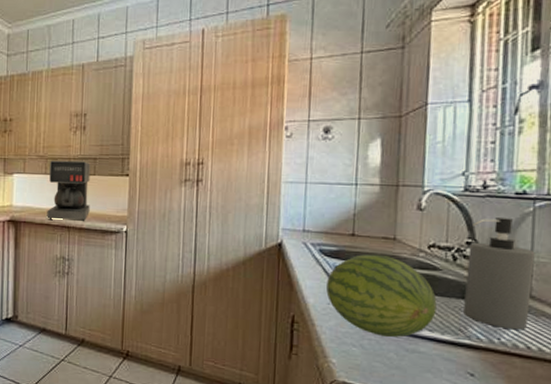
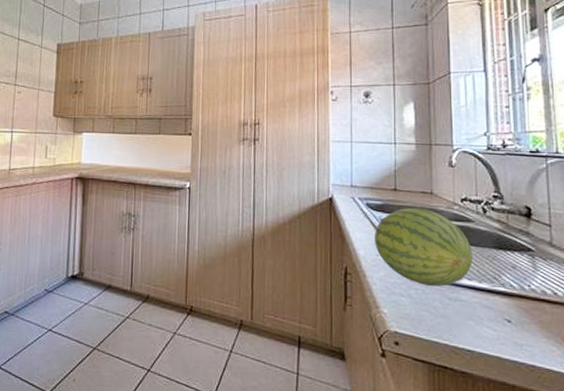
coffee maker: present [47,160,91,222] -> none [114,120,156,179]
soap dispenser: present [463,218,535,331] -> none [496,173,552,277]

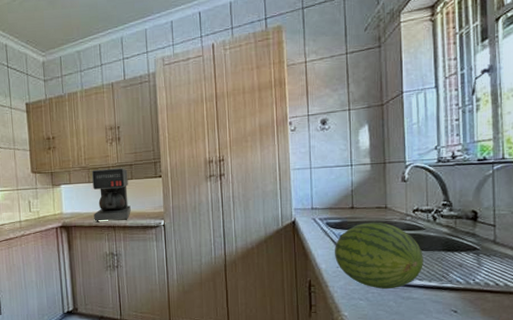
coffee maker: none [114,120,156,179] -> present [92,168,131,223]

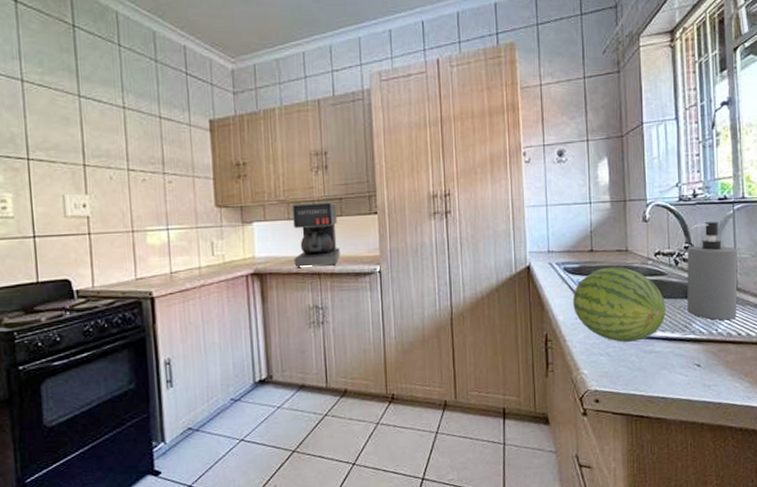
soap dispenser: none [445,181,496,272] -> present [687,222,738,321]

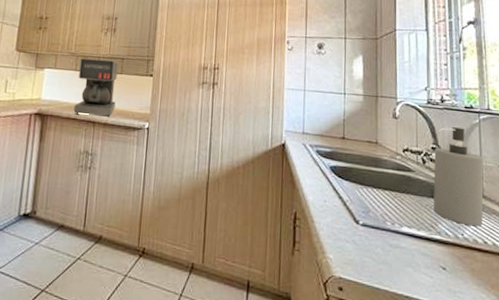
fruit: present [573,266,666,342] -> none [323,156,412,233]

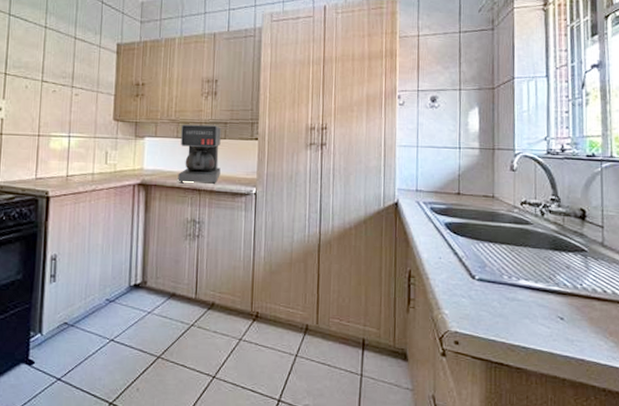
soap dispenser: present [434,127,483,227] -> none [552,177,605,276]

